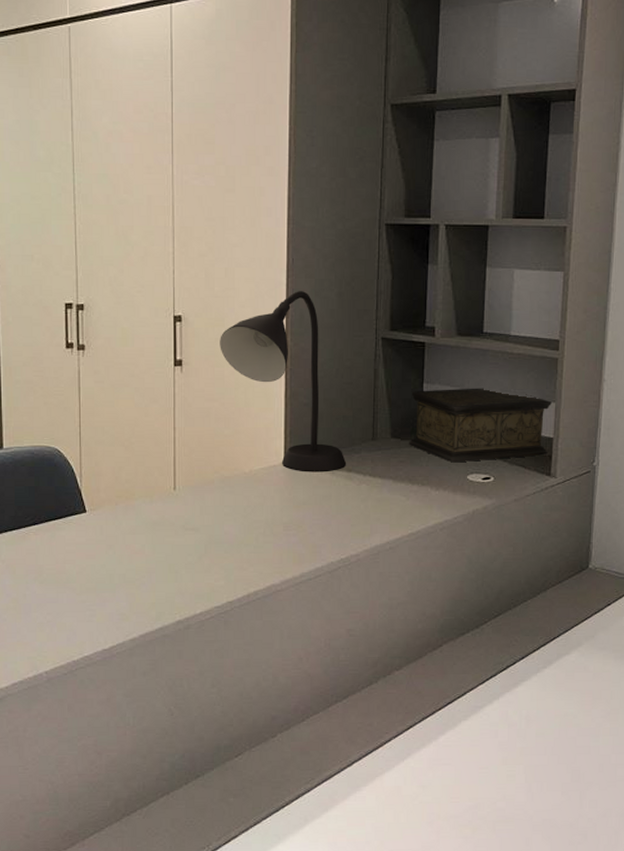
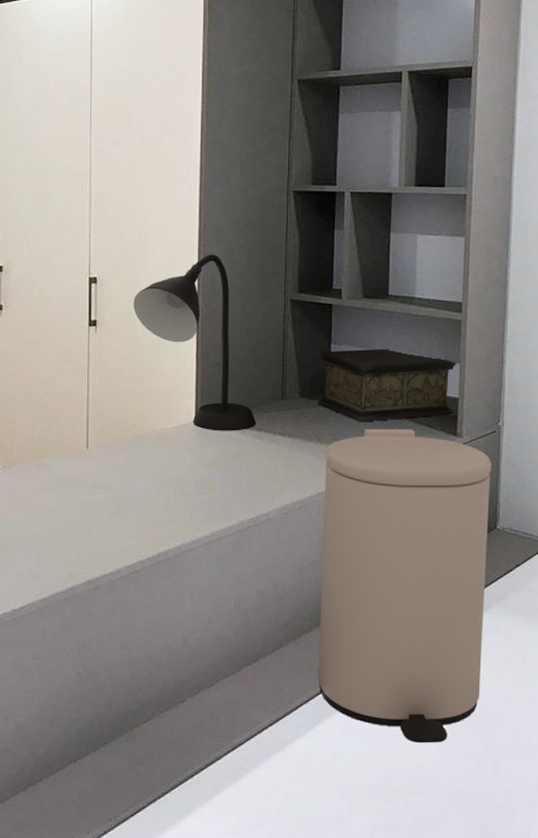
pedal bin: none [407,469,585,776] -> present [318,428,491,744]

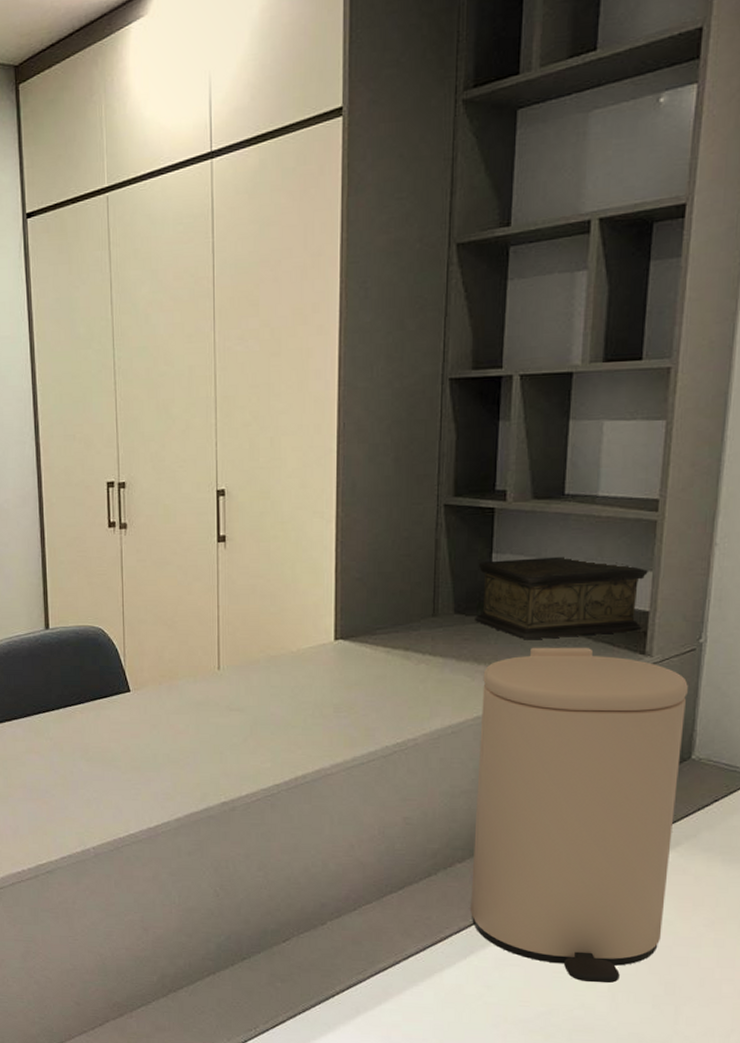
desk lamp: present [133,254,256,431] -> none [265,457,402,651]

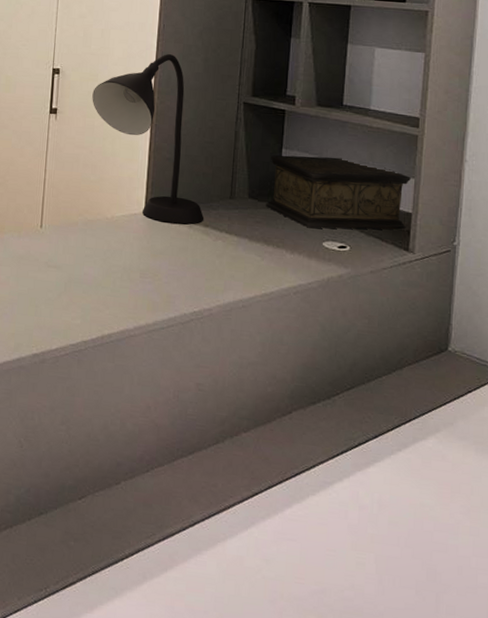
desk lamp: none [265,457,402,651] -> present [92,54,204,226]
pedal bin: present [471,647,688,984] -> none [253,235,445,566]

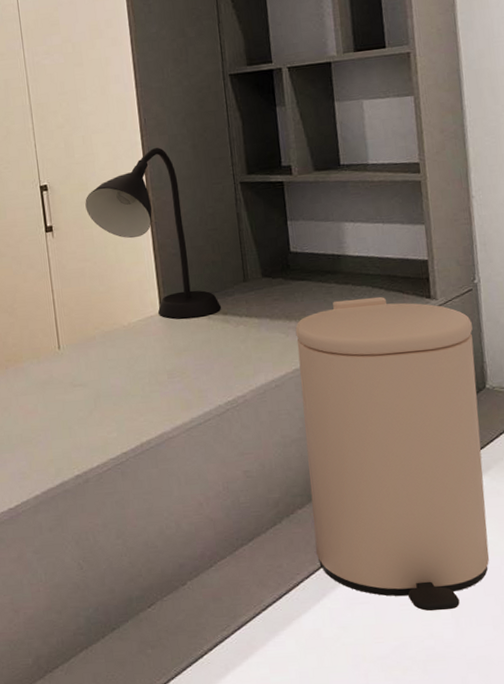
pedal bin: none [253,235,445,566] -> present [295,296,490,612]
decorative box: present [266,155,411,230] -> none [276,218,426,296]

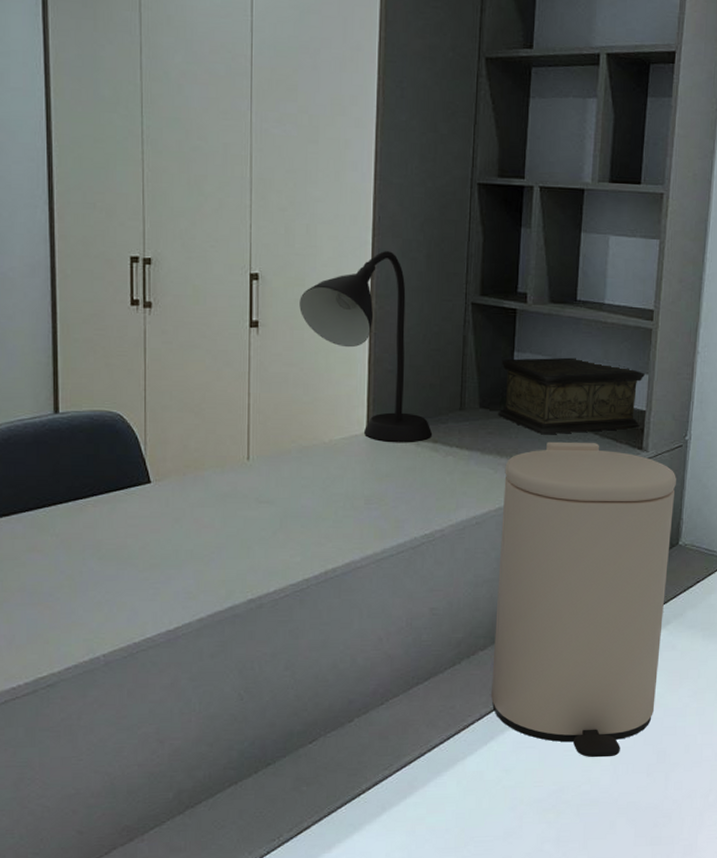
decorative box: none [276,218,426,296] -> present [498,357,645,435]

